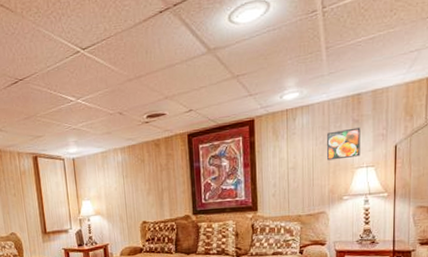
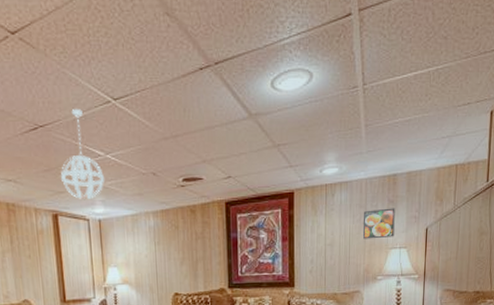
pendant light: none [38,61,76,142] -> present [60,109,104,200]

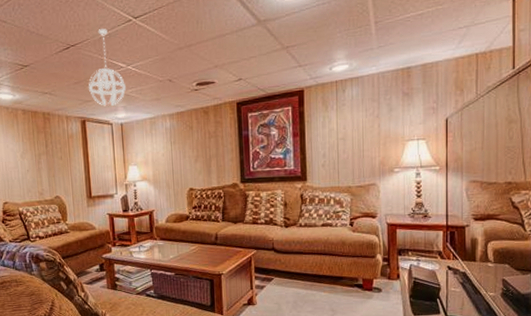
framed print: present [363,208,395,239] -> none [377,100,411,132]

